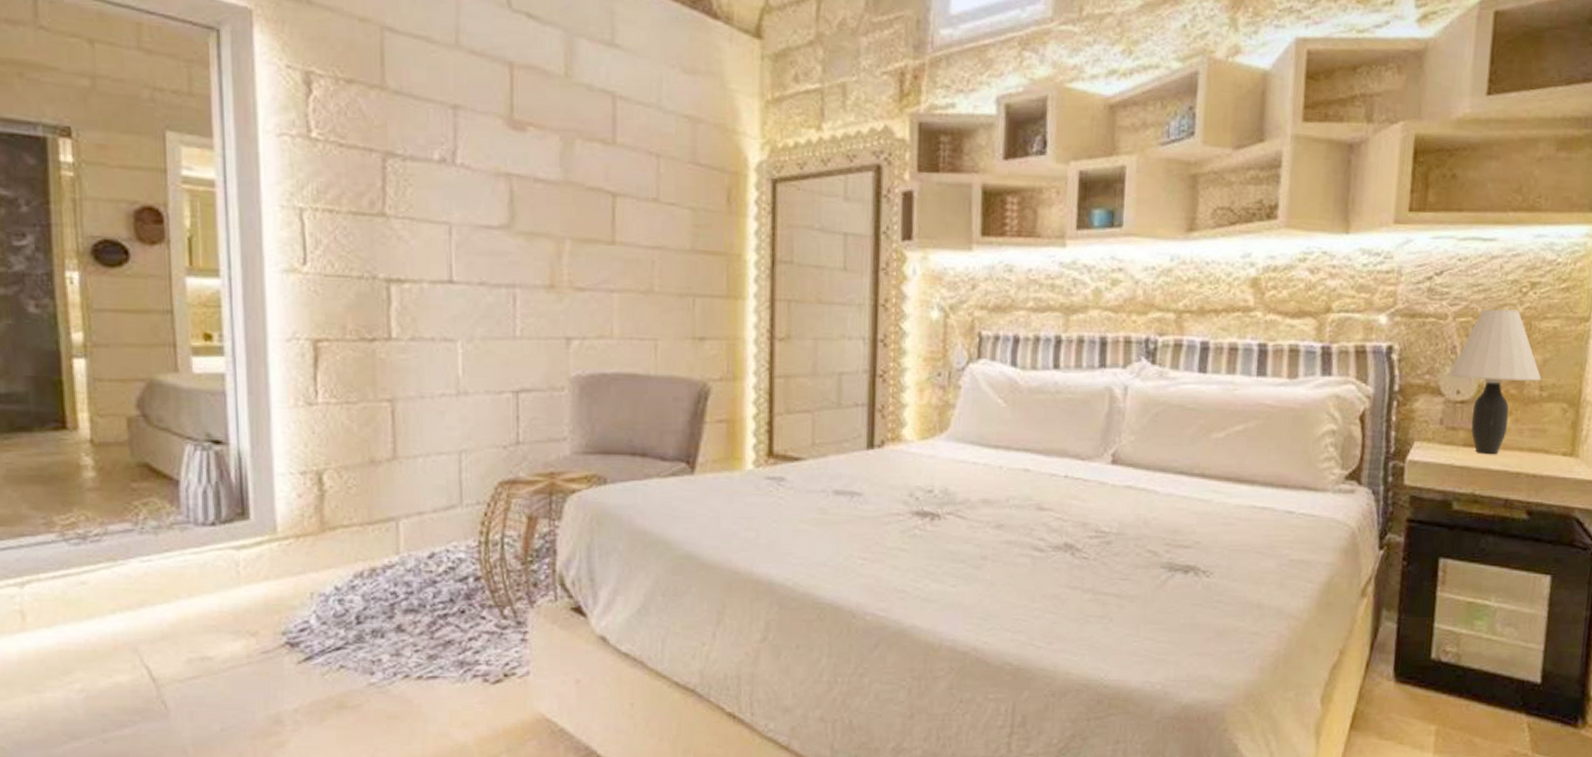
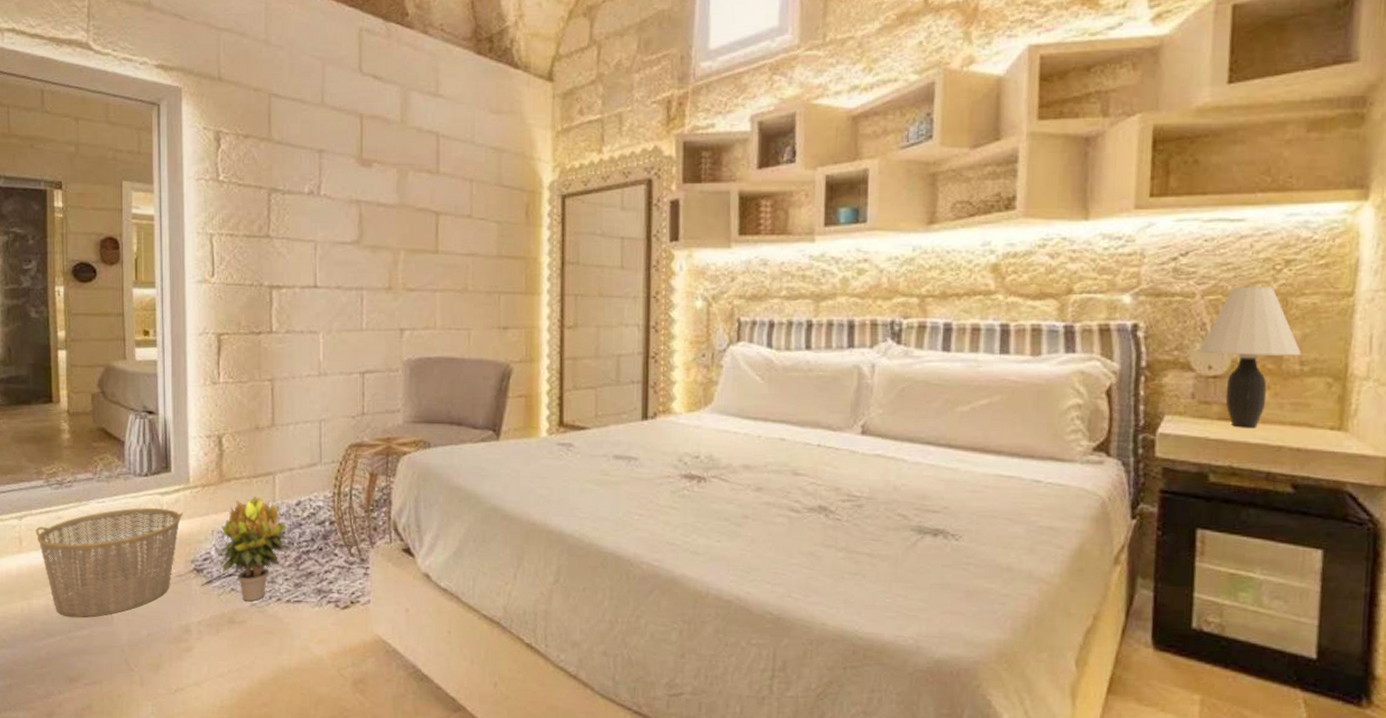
basket: none [46,567,268,712] -> present [35,508,183,618]
potted plant: none [320,548,423,680] -> present [218,496,291,602]

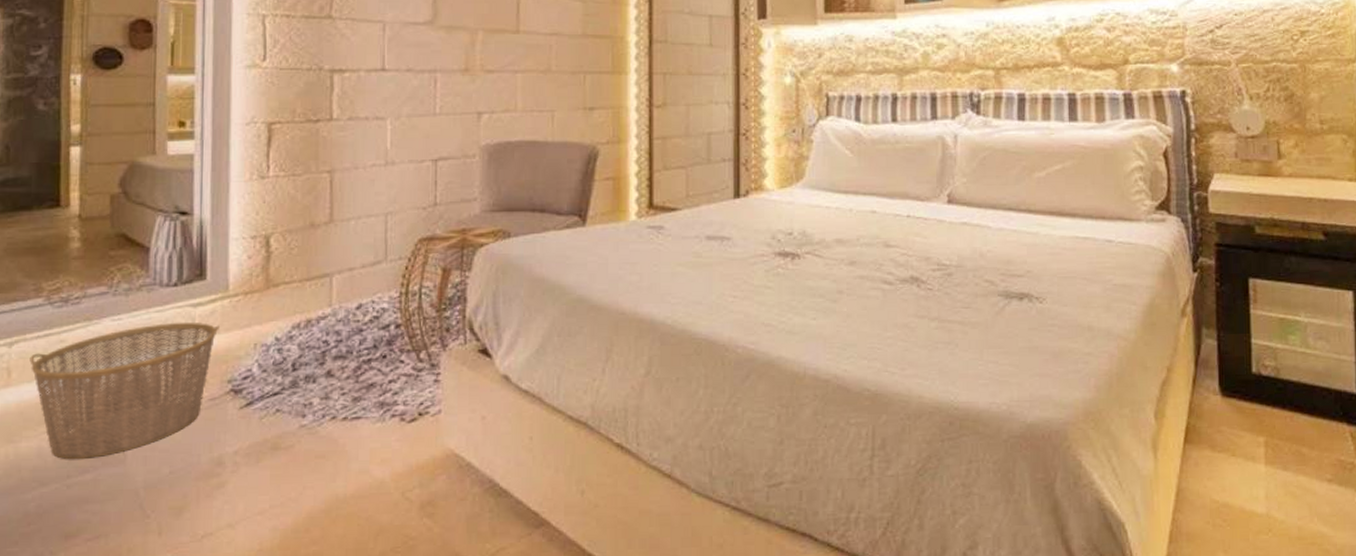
potted plant: present [218,496,291,602] -> none [261,302,350,423]
table lamp: present [1199,286,1302,429] -> none [1238,55,1321,183]

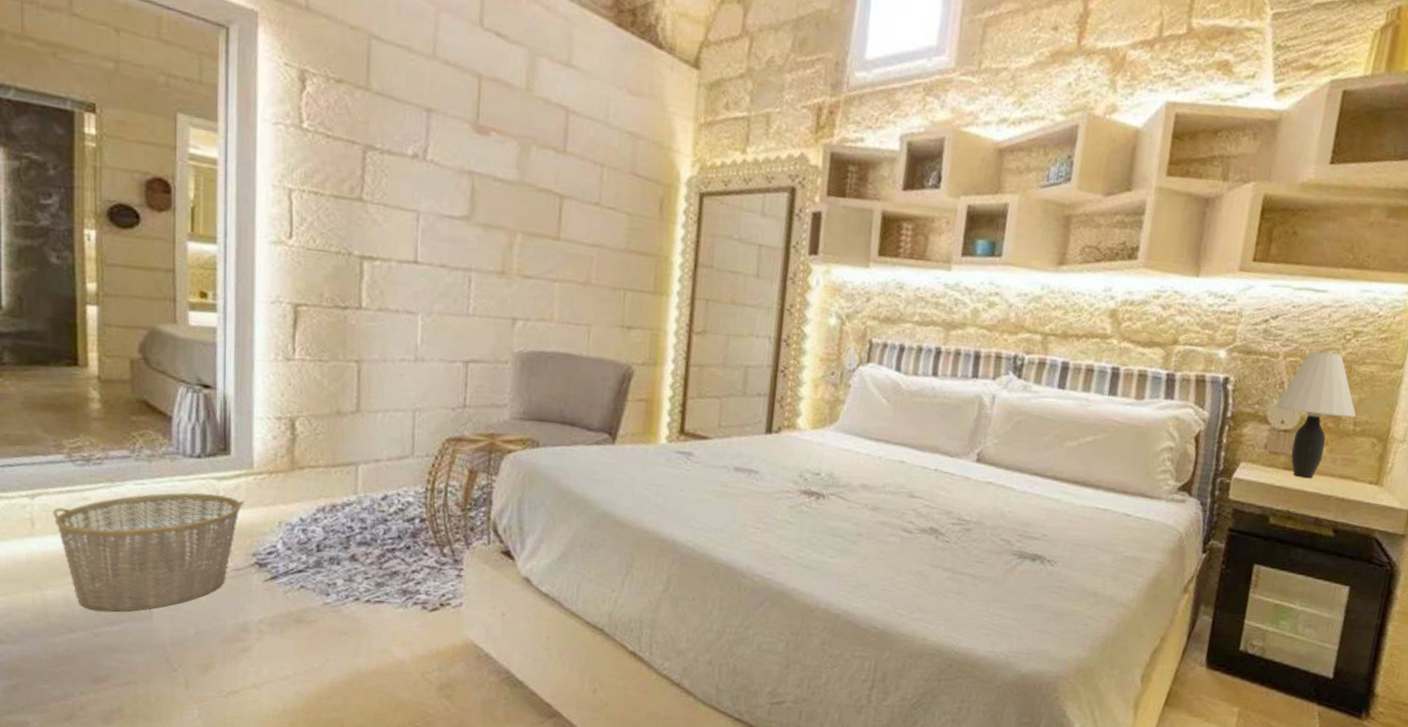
table lamp: none [1238,55,1321,183] -> present [1276,351,1357,479]

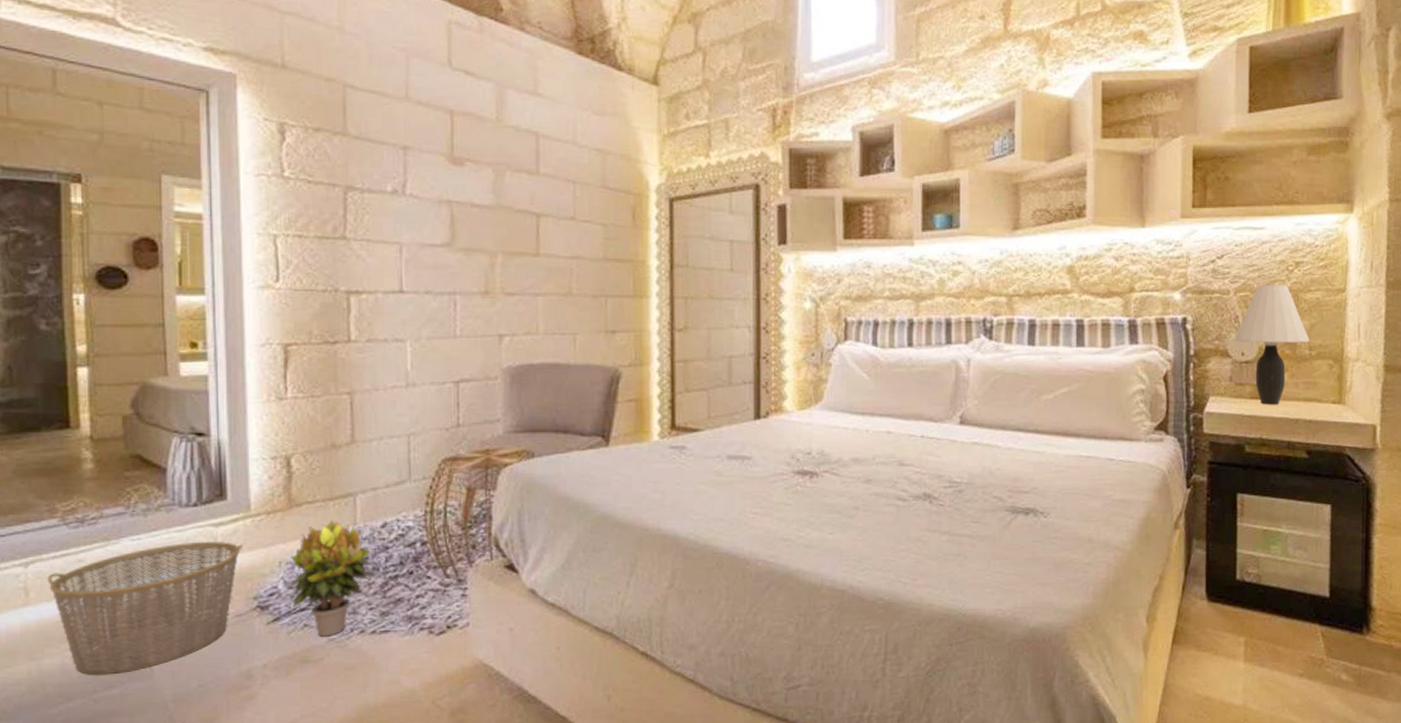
potted plant: none [286,487,374,600] -> present [287,521,376,637]

